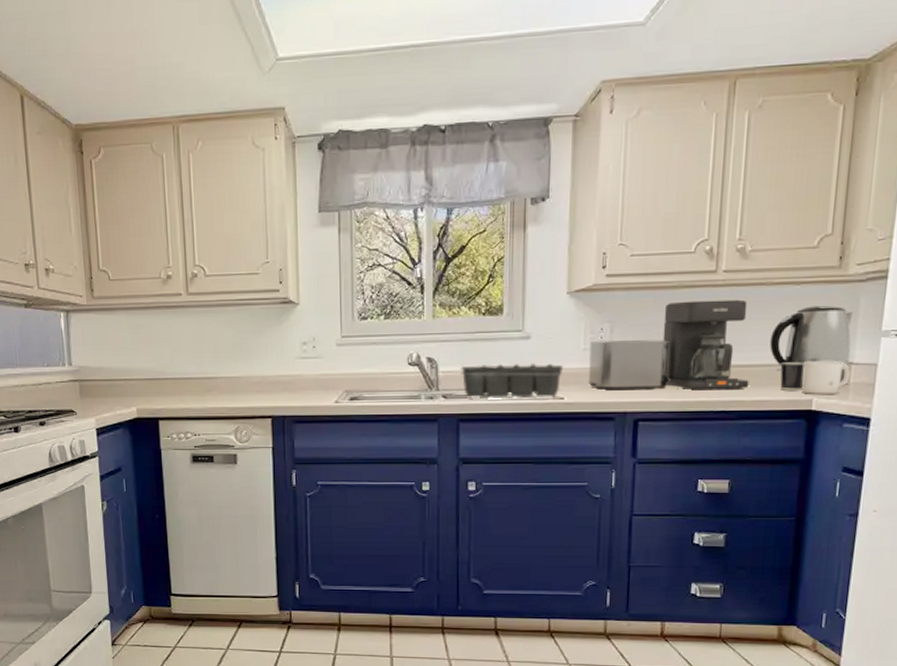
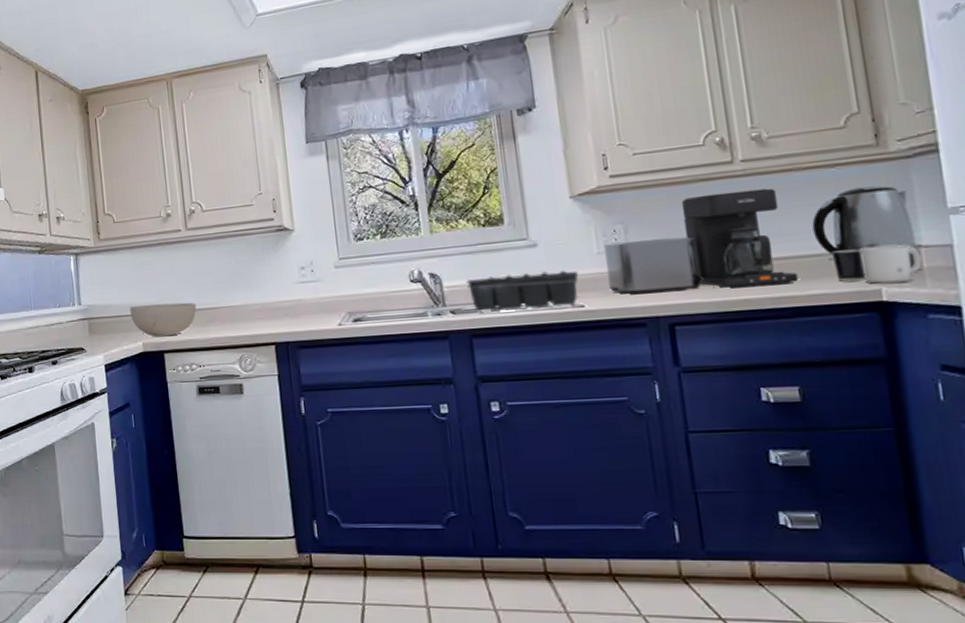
bowl: none [124,369,195,404] -> present [129,302,197,337]

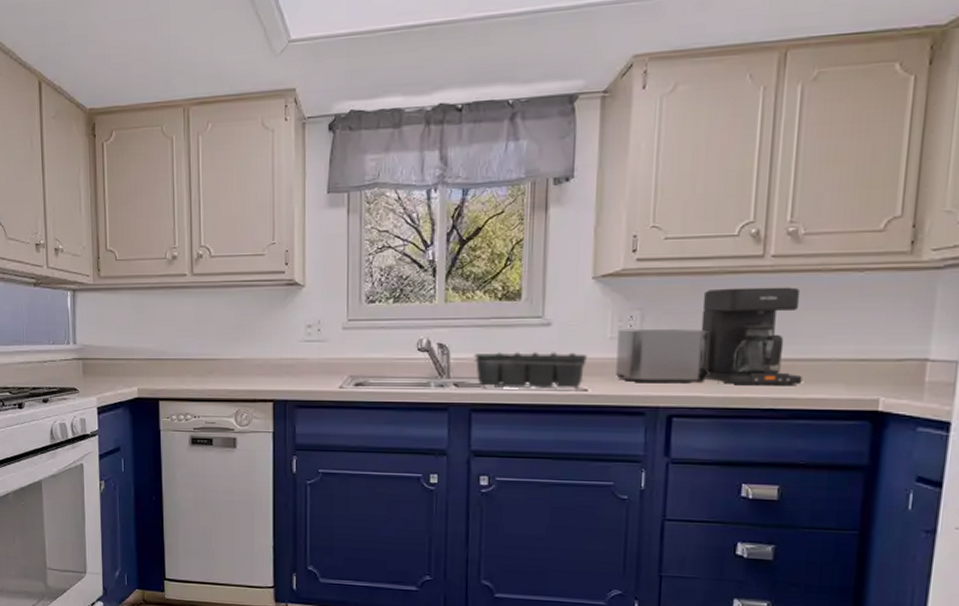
bowl: present [129,302,197,337] -> none [127,349,196,384]
kettle: present [812,185,922,270] -> none [827,295,928,383]
mug: present [831,249,867,282] -> none [839,357,869,390]
mug: present [858,245,922,284] -> none [865,357,925,393]

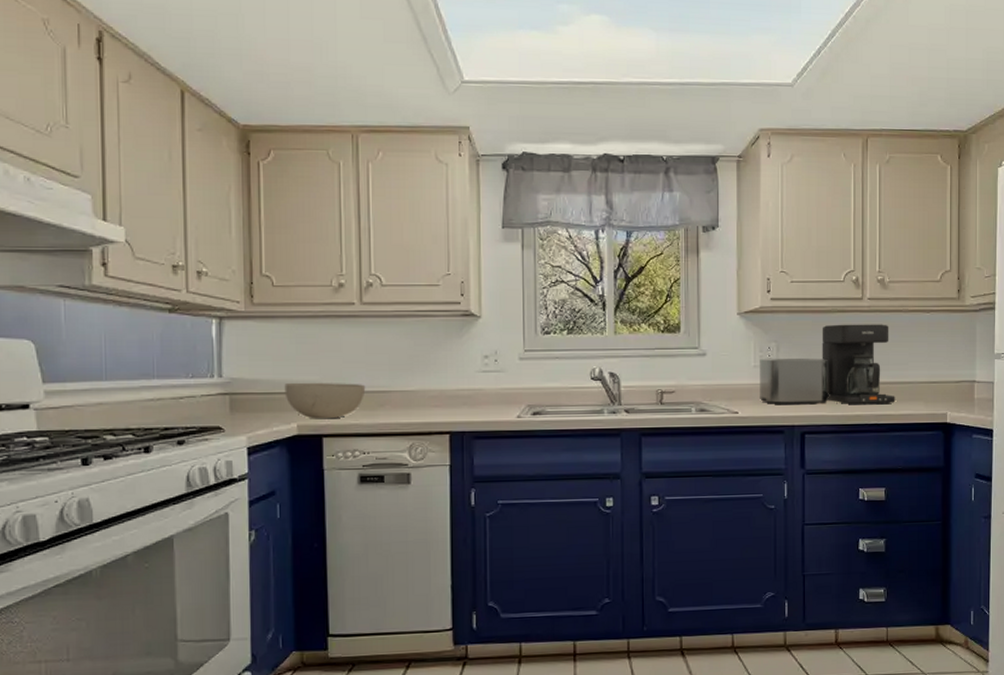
bowl: none [127,349,196,384] -> present [284,382,366,419]
dish rack: present [473,352,588,390] -> none [641,379,737,413]

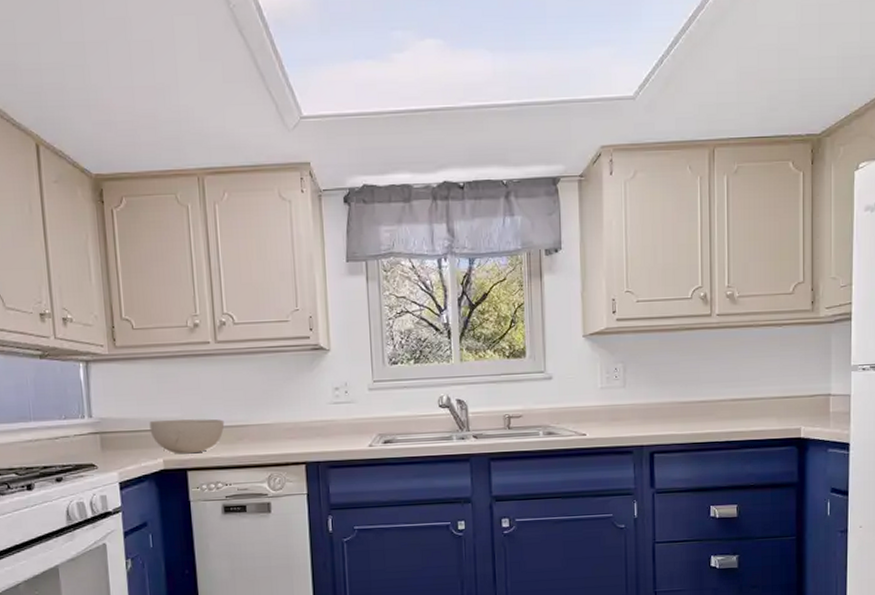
toaster: present [760,357,830,405] -> none [606,377,679,426]
coffee maker: present [822,324,895,405] -> none [669,340,747,423]

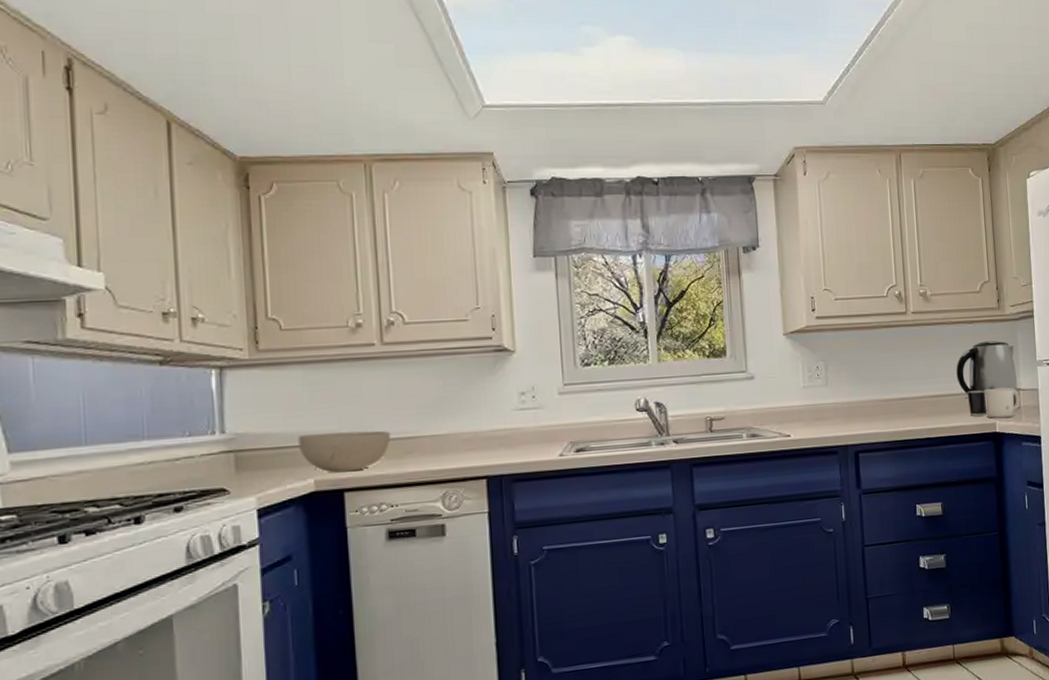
kettle: none [761,344,829,413] -> present [956,340,1020,408]
mug: none [771,395,792,421] -> present [967,390,988,417]
mug: none [790,393,829,423] -> present [984,388,1020,418]

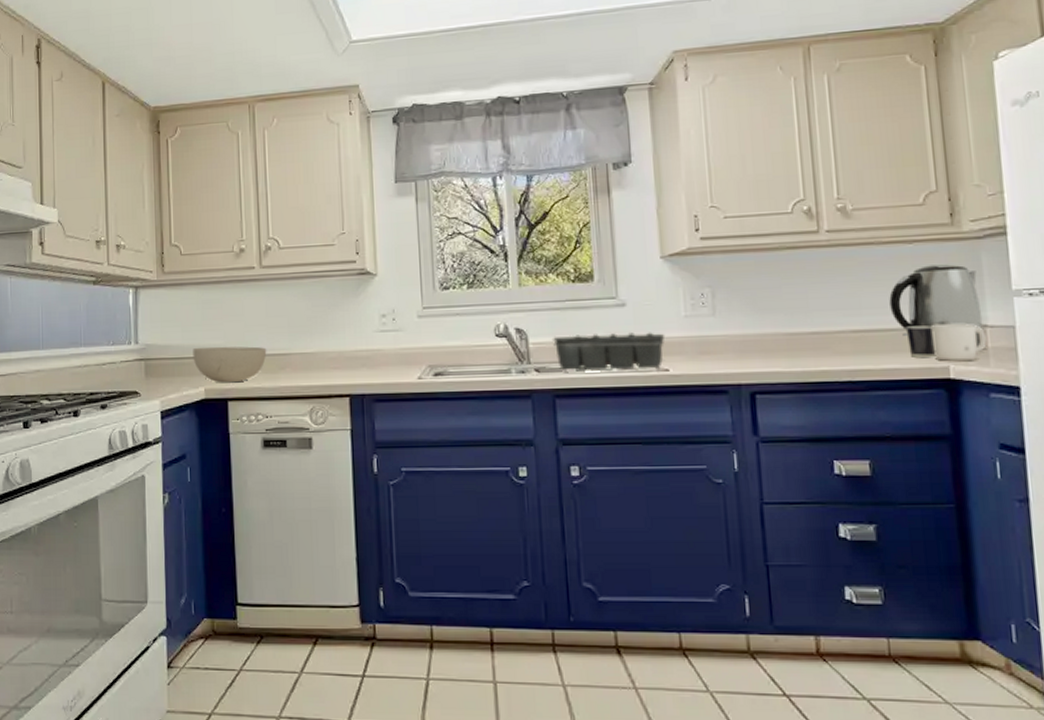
dish rack: none [689,402,787,441] -> present [551,332,665,370]

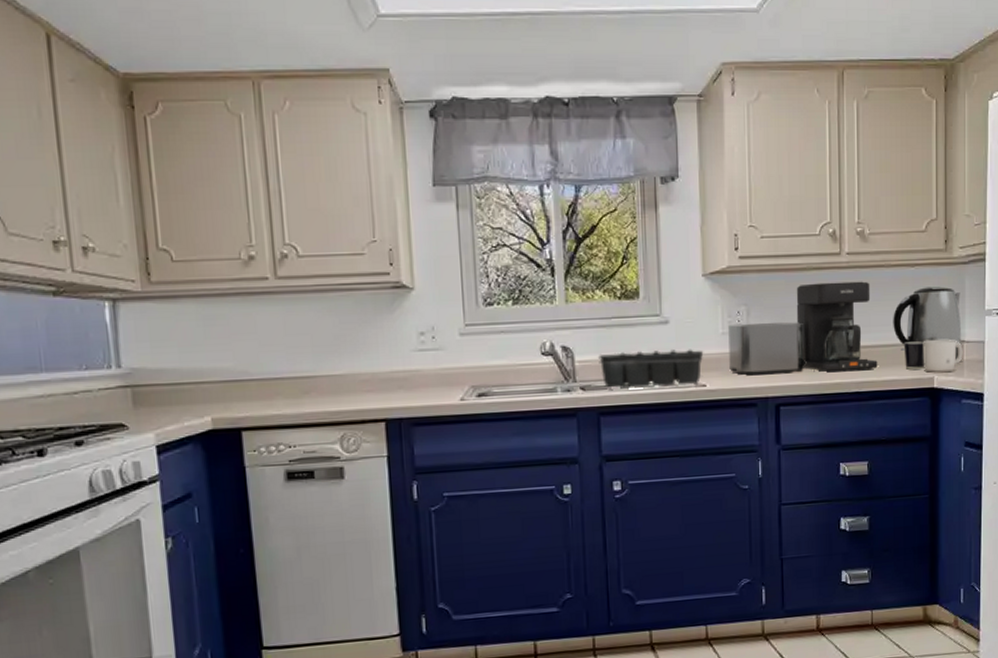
bowl: present [192,346,267,383] -> none [193,368,287,411]
toaster: none [691,304,785,361] -> present [728,321,807,376]
coffee maker: none [767,260,874,359] -> present [796,281,878,373]

